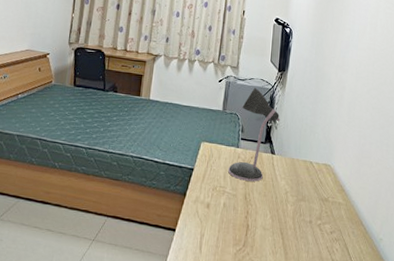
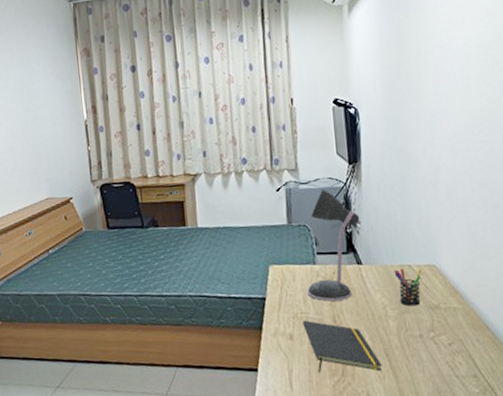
notepad: none [219,193,277,246] -> present [303,320,382,373]
pen holder: none [298,163,320,196] -> present [394,268,423,306]

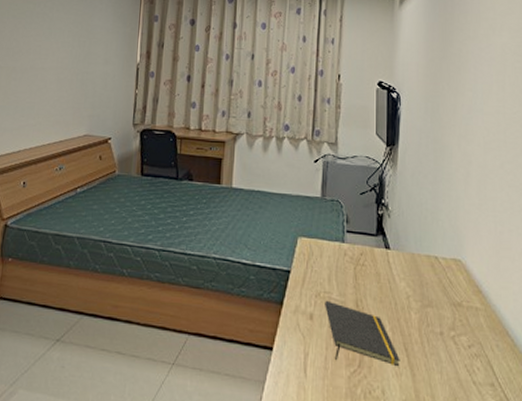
desk lamp: present [307,189,362,302] -> none [333,166,394,284]
pen holder: present [394,268,423,306] -> none [420,258,448,301]

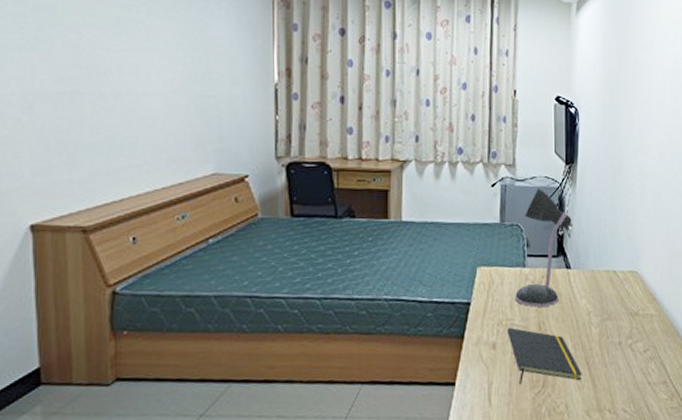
desk lamp: none [333,166,394,284] -> present [515,188,574,307]

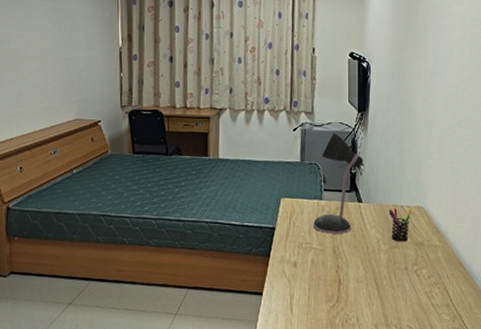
notepad: present [507,327,582,385] -> none [306,250,372,299]
pen holder: none [600,273,626,313] -> present [388,208,412,242]

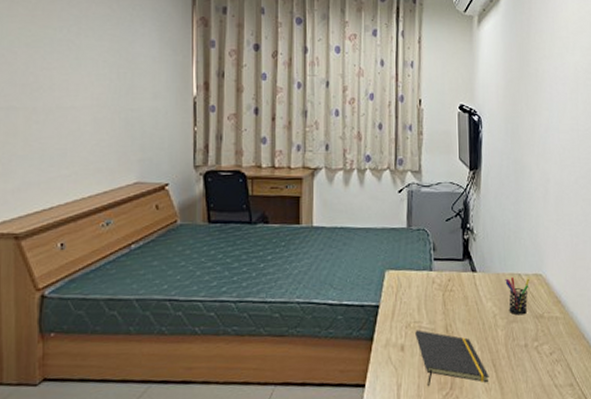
notepad: none [306,250,372,299] -> present [415,330,489,387]
desk lamp: present [313,132,365,234] -> none [422,193,478,310]

